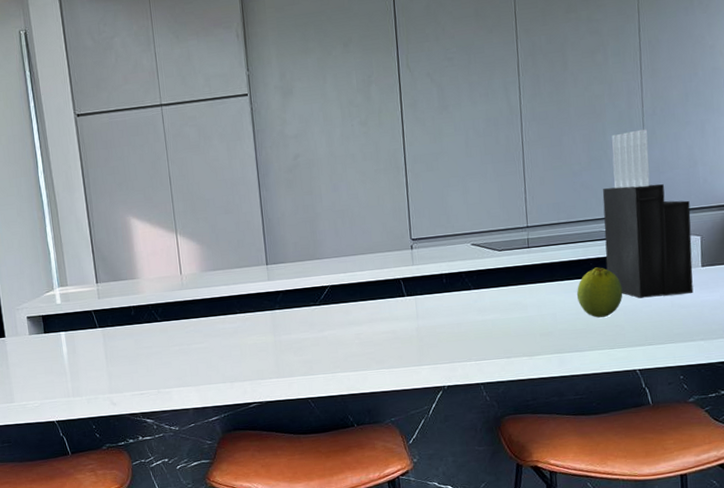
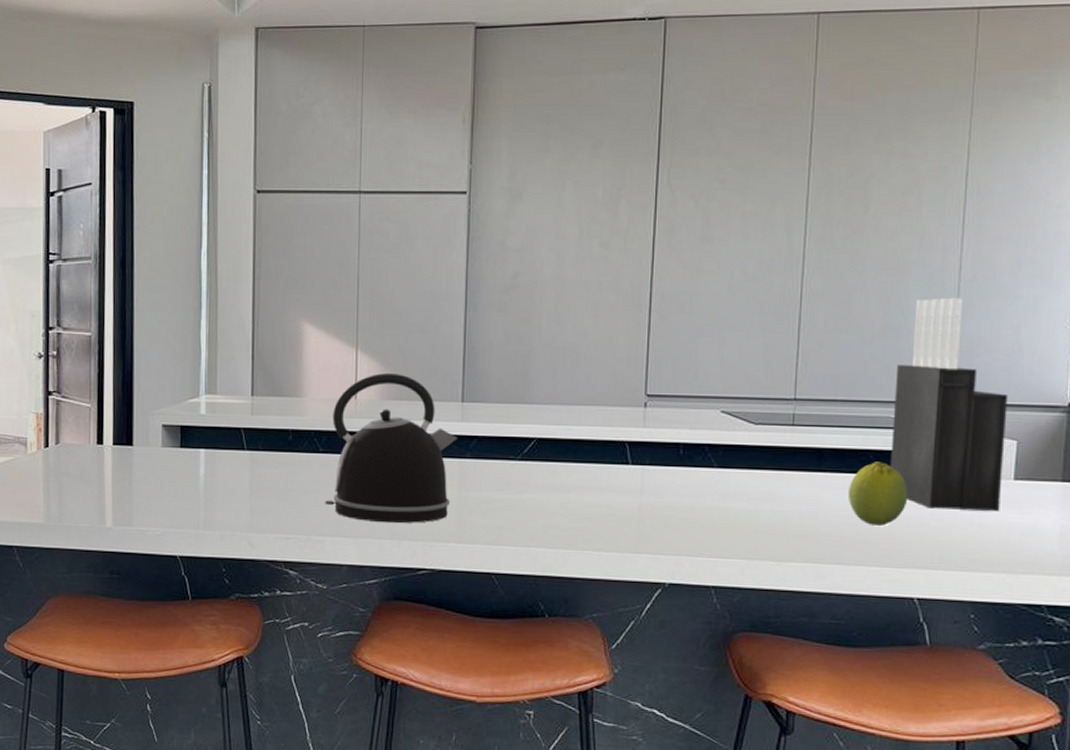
kettle: none [164,249,268,372] -> present [324,373,458,524]

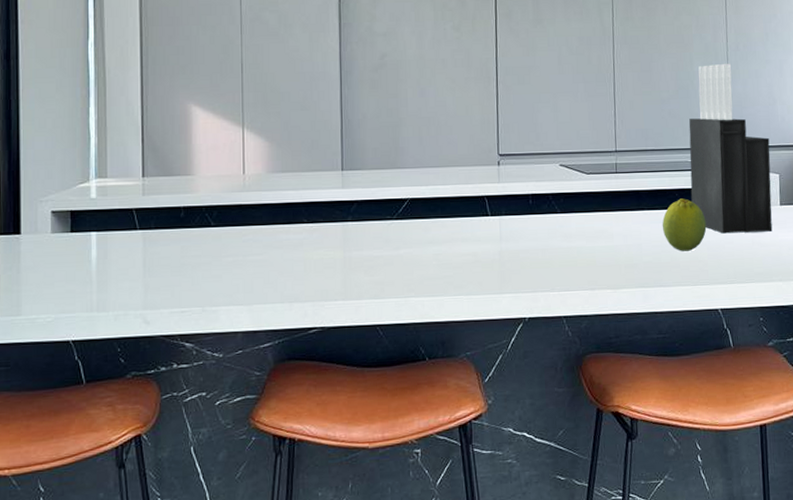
kettle: present [324,373,458,524] -> none [217,148,340,288]

